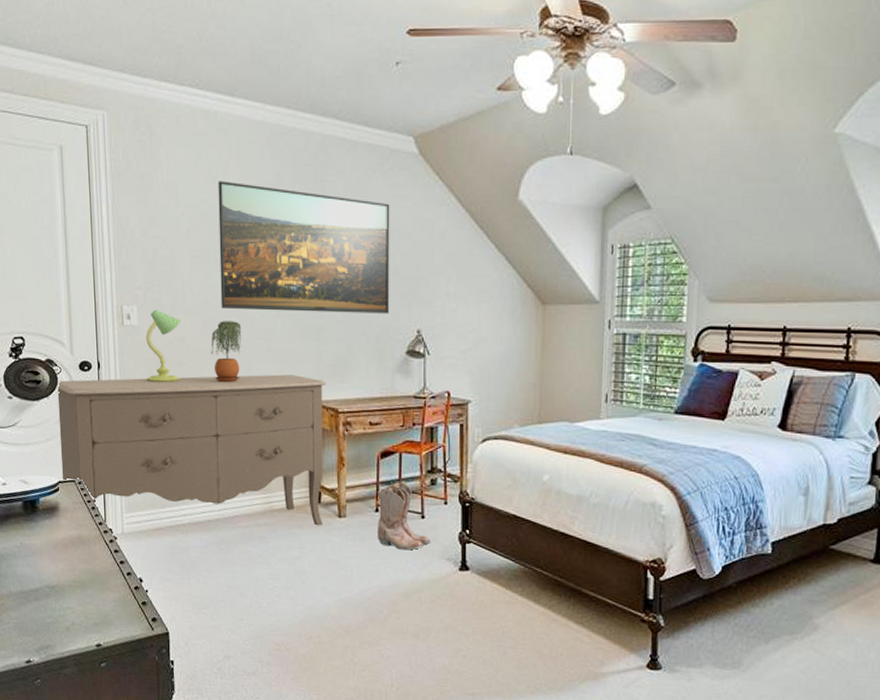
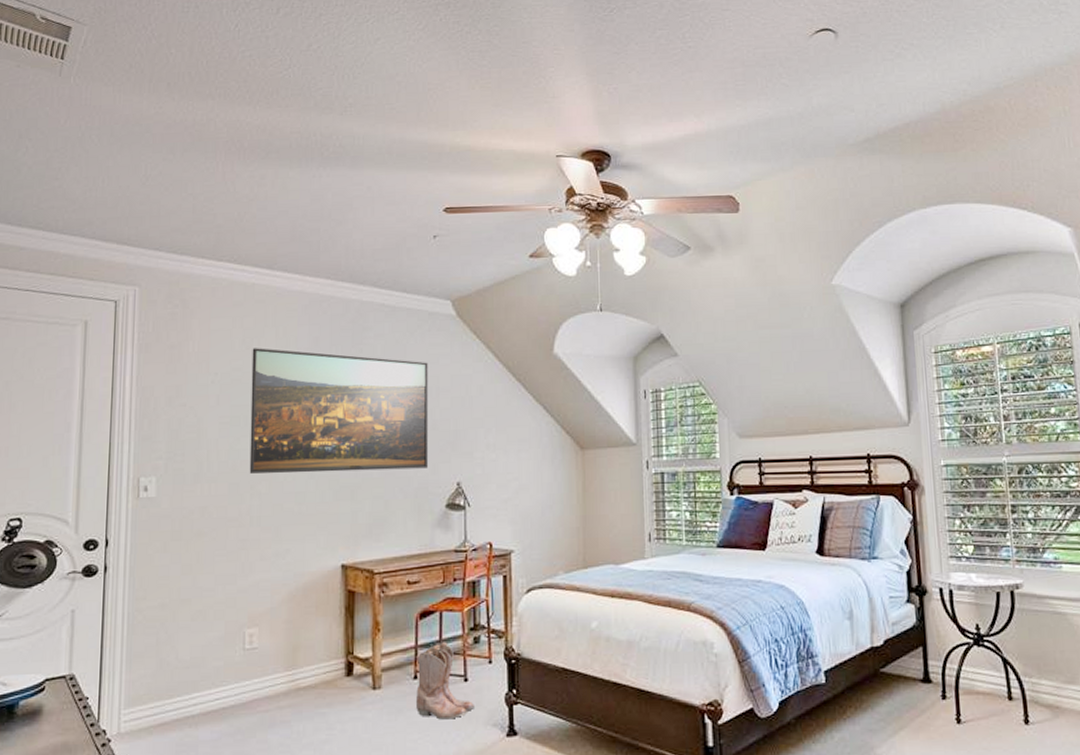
dresser: present [56,374,326,526] -> none [50,537,361,702]
table lamp: present [146,309,181,383] -> none [161,479,204,557]
potted plant: present [211,321,242,383] -> none [236,486,271,552]

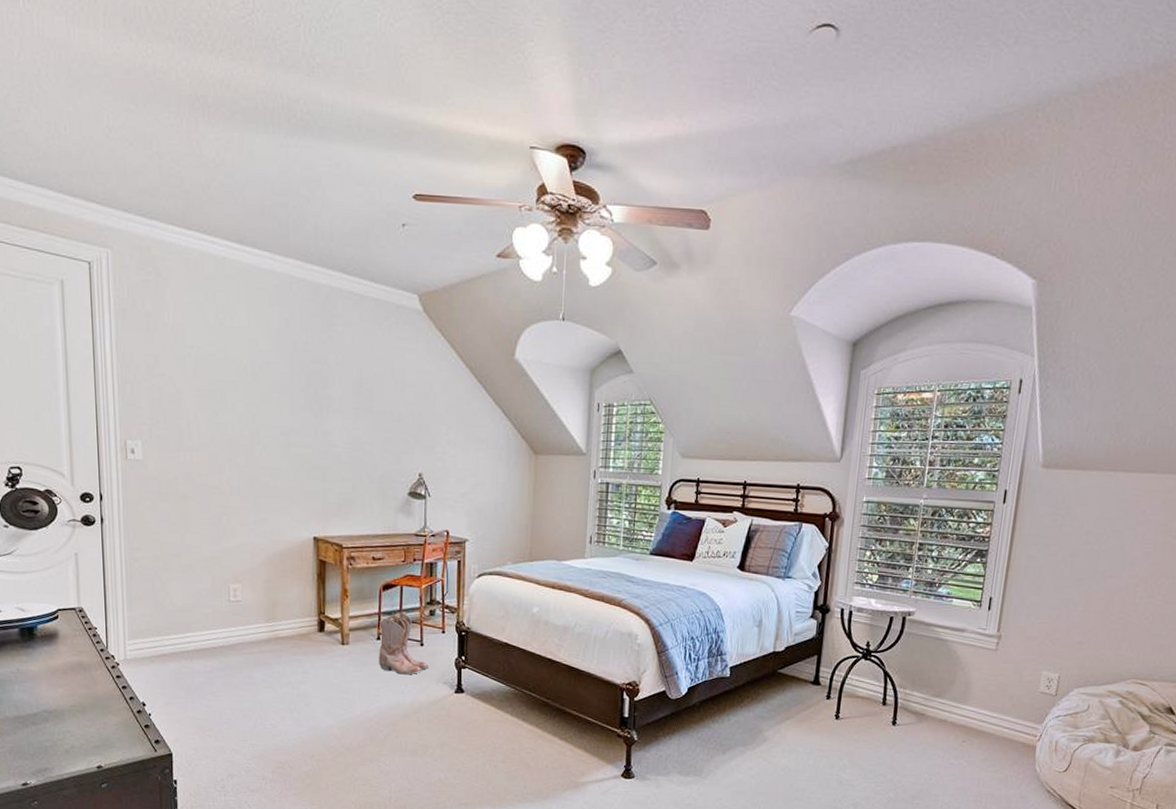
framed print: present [249,348,429,474] -> none [225,324,395,458]

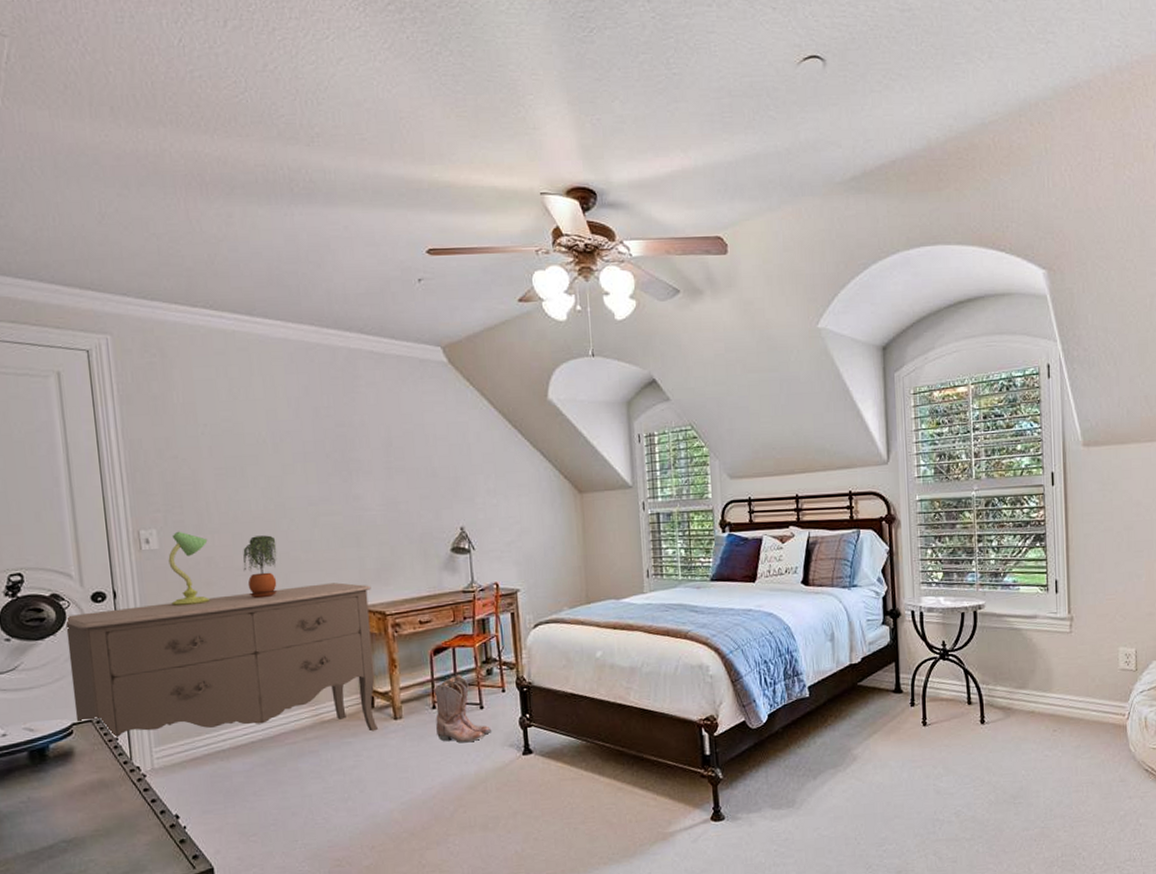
dresser: none [55,510,331,653] -> present [64,582,378,738]
table lamp: none [150,445,187,516] -> present [168,531,211,607]
potted plant: none [217,458,249,518] -> present [243,535,278,599]

